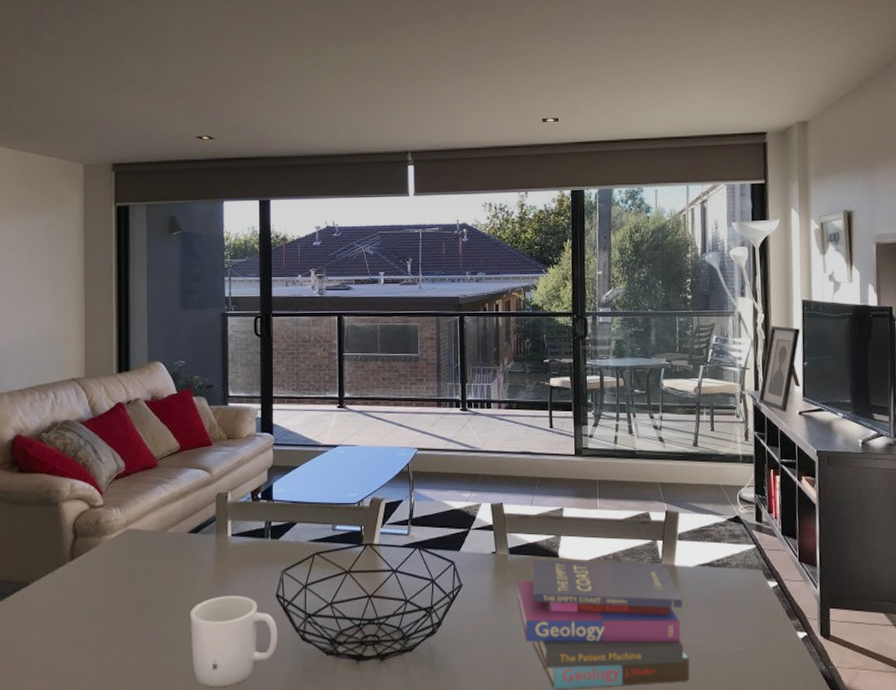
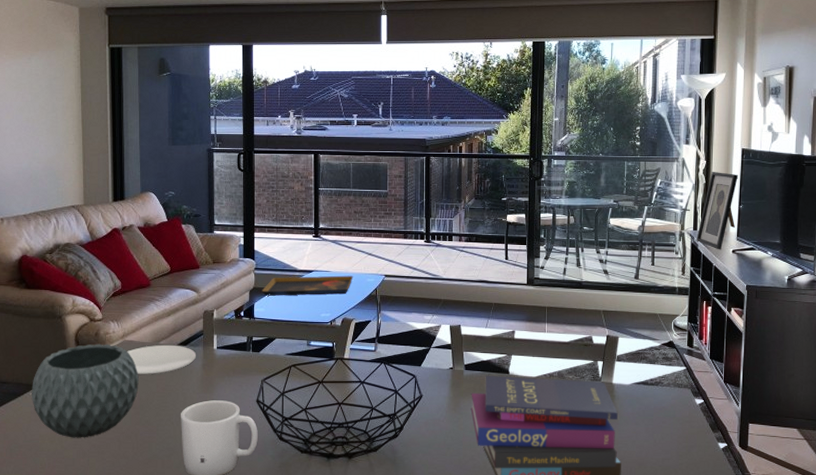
bowl: none [22,533,143,644] -> present [32,344,139,438]
plate: none [131,533,209,569] -> present [127,344,197,376]
decorative tray: none [281,450,383,475] -> present [262,275,353,296]

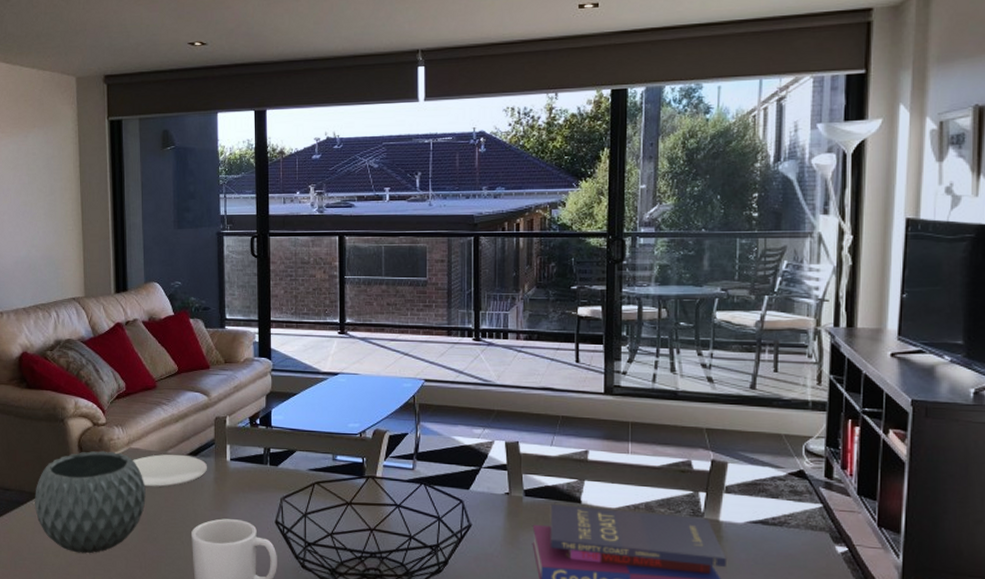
decorative tray: present [262,275,353,296] -> none [280,379,387,402]
picture frame: present [696,171,738,250] -> none [838,249,900,353]

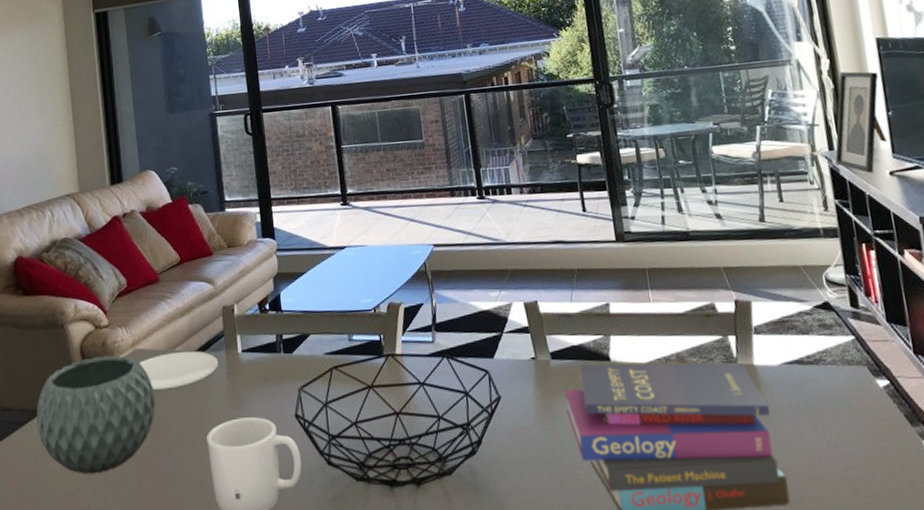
picture frame: none [838,249,900,353] -> present [835,71,887,174]

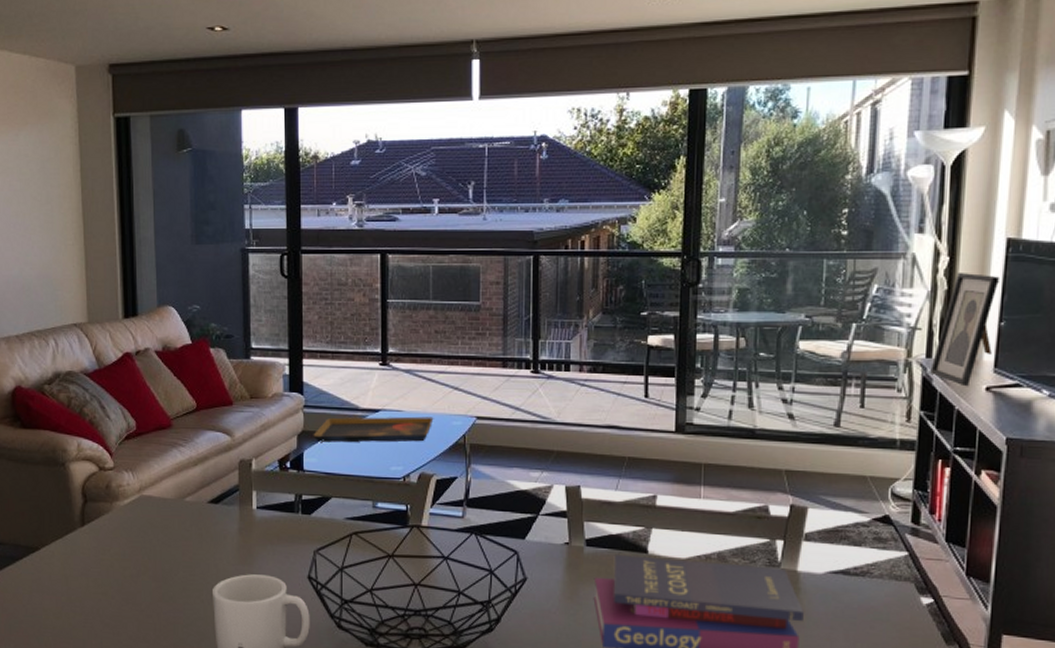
bowl: present [36,355,156,474] -> none [32,498,160,615]
plate: present [139,351,219,392] -> none [145,502,231,541]
decorative tray: none [287,248,395,282] -> present [313,416,434,442]

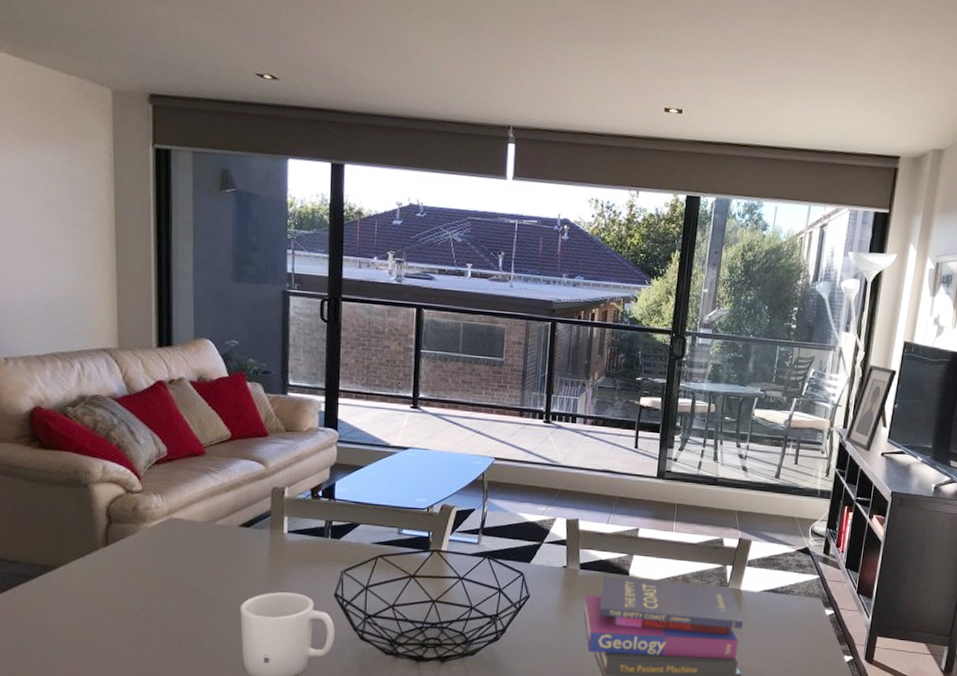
decorative tray: present [313,416,434,442] -> none [345,452,457,477]

